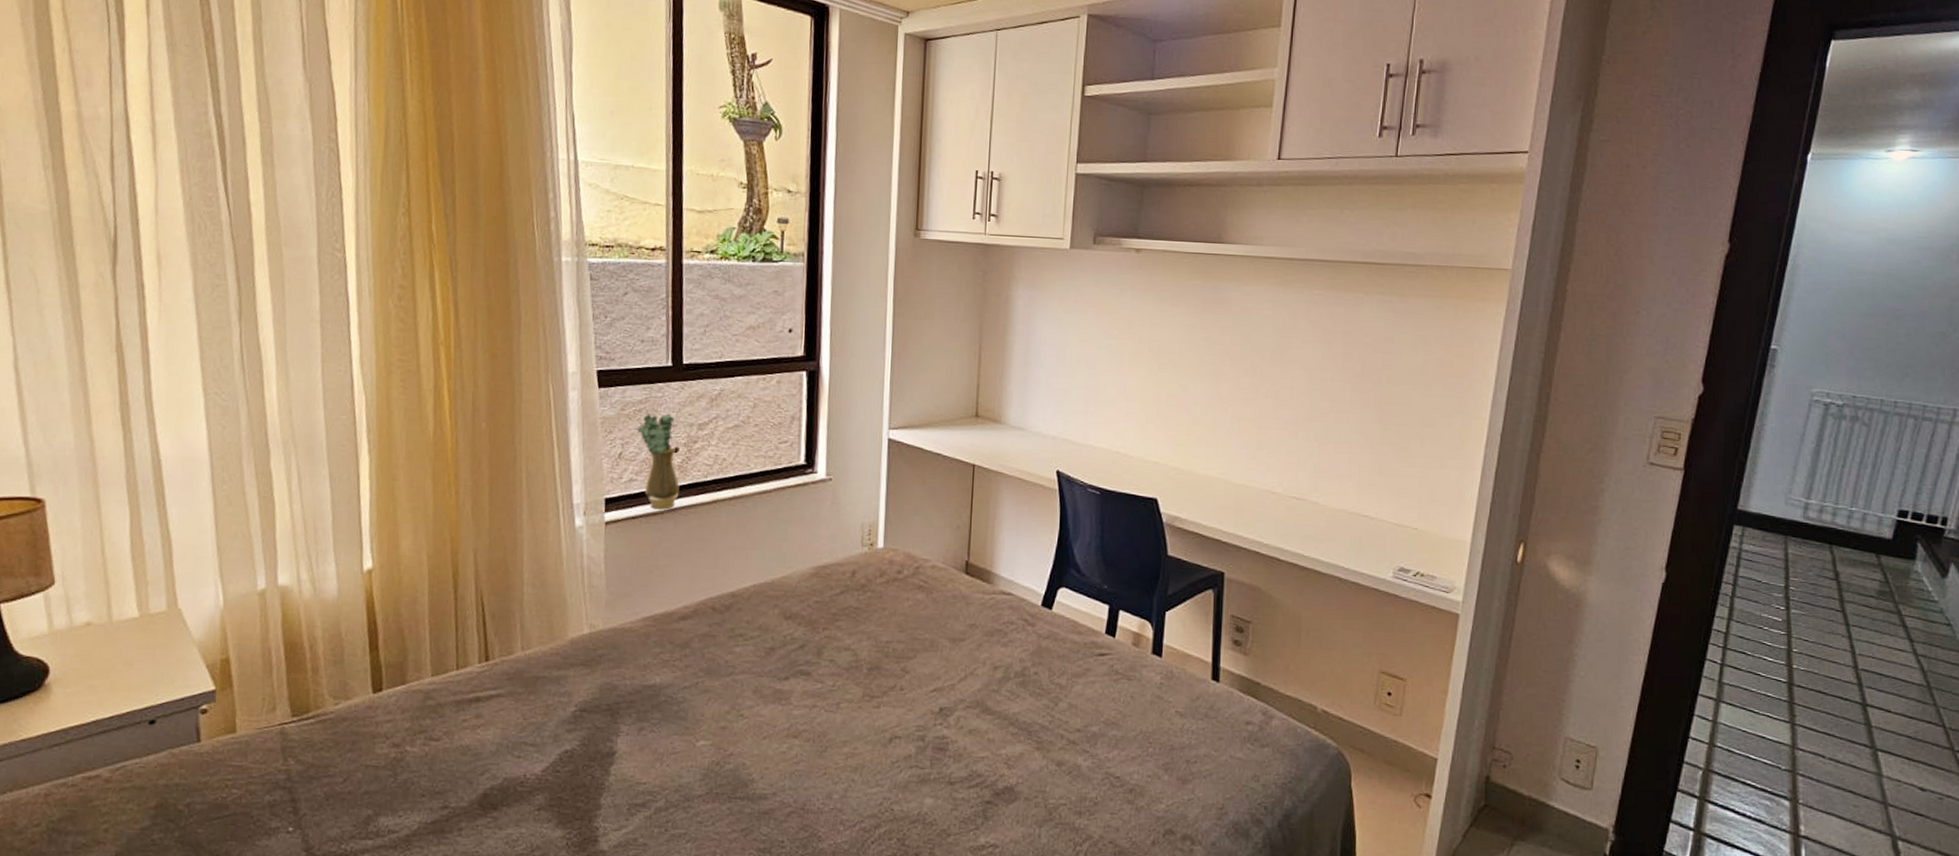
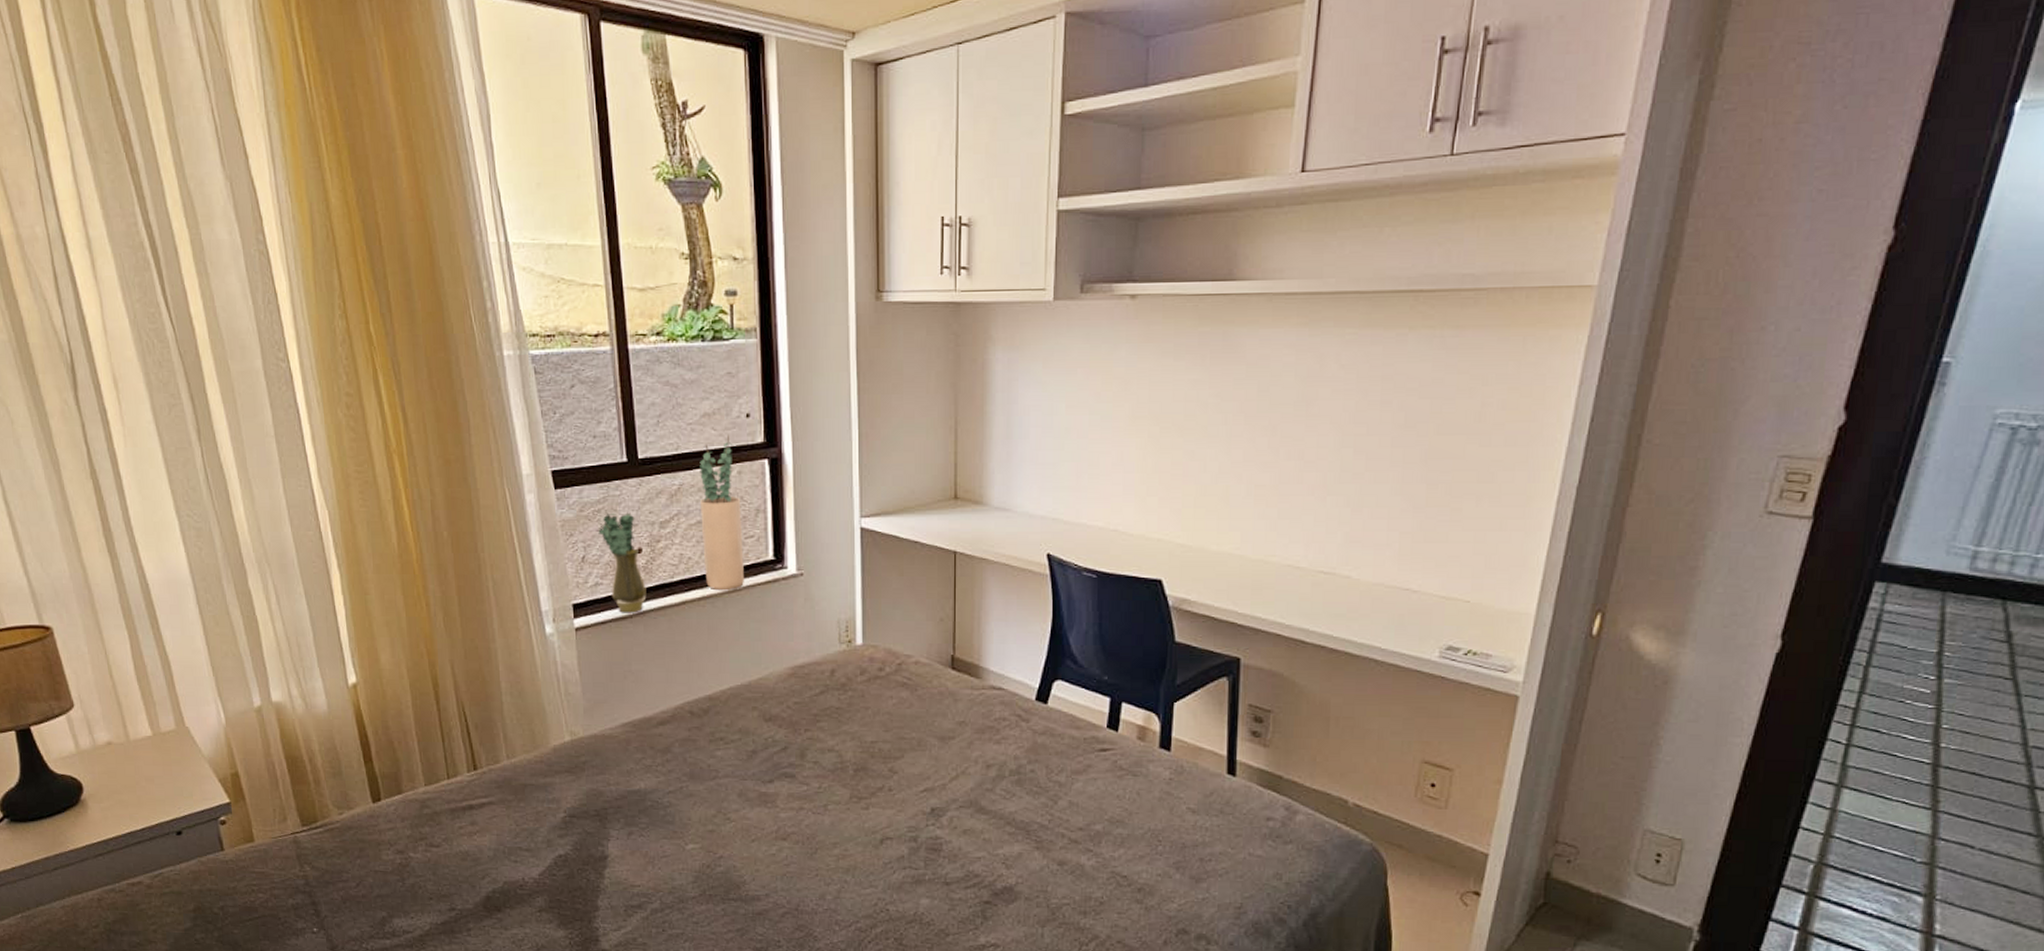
vase: none [738,346,778,491] -> present [699,434,744,589]

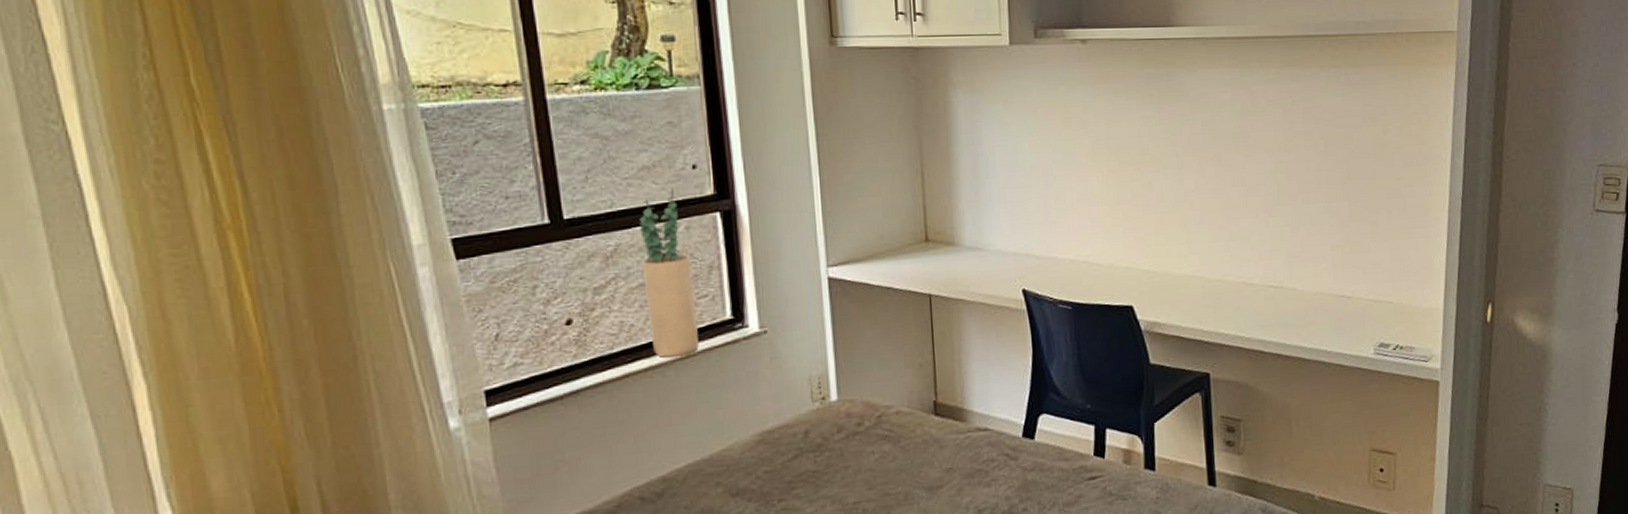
vase: present [598,510,647,613] -> none [515,278,580,395]

